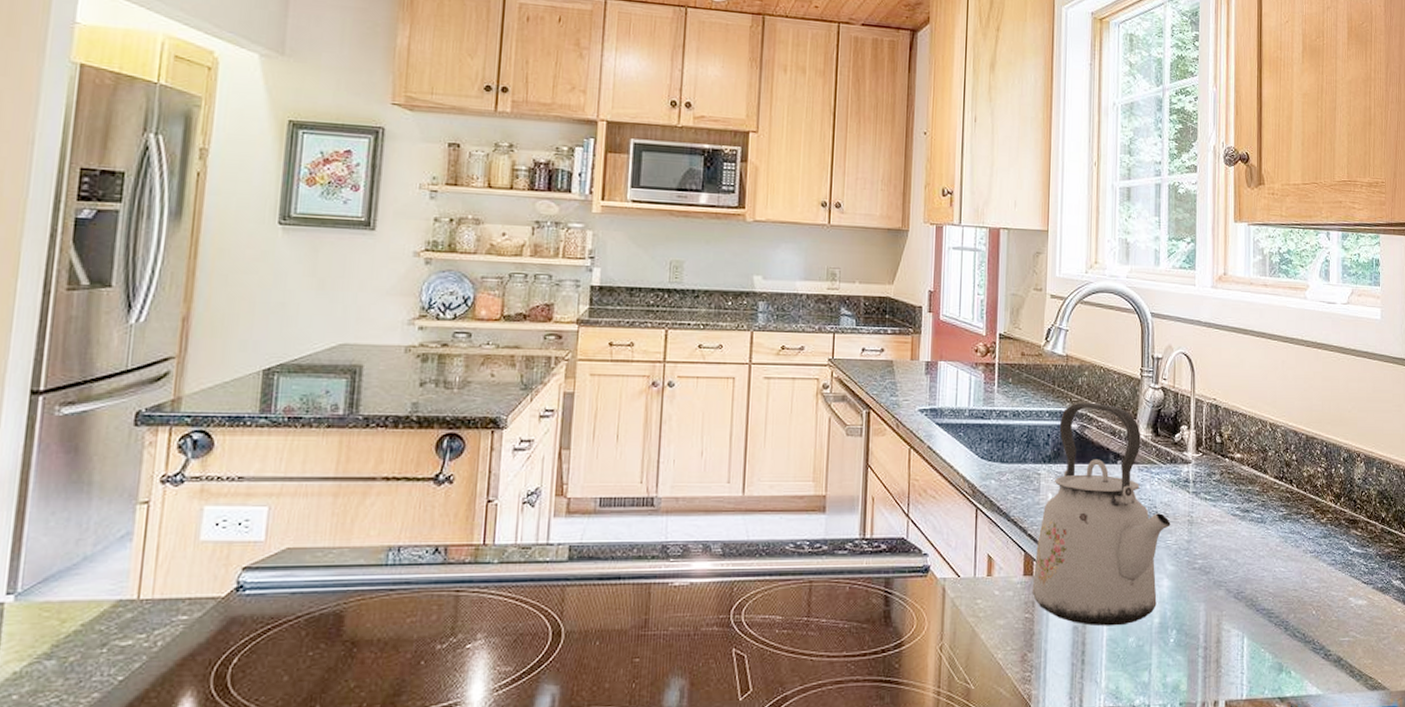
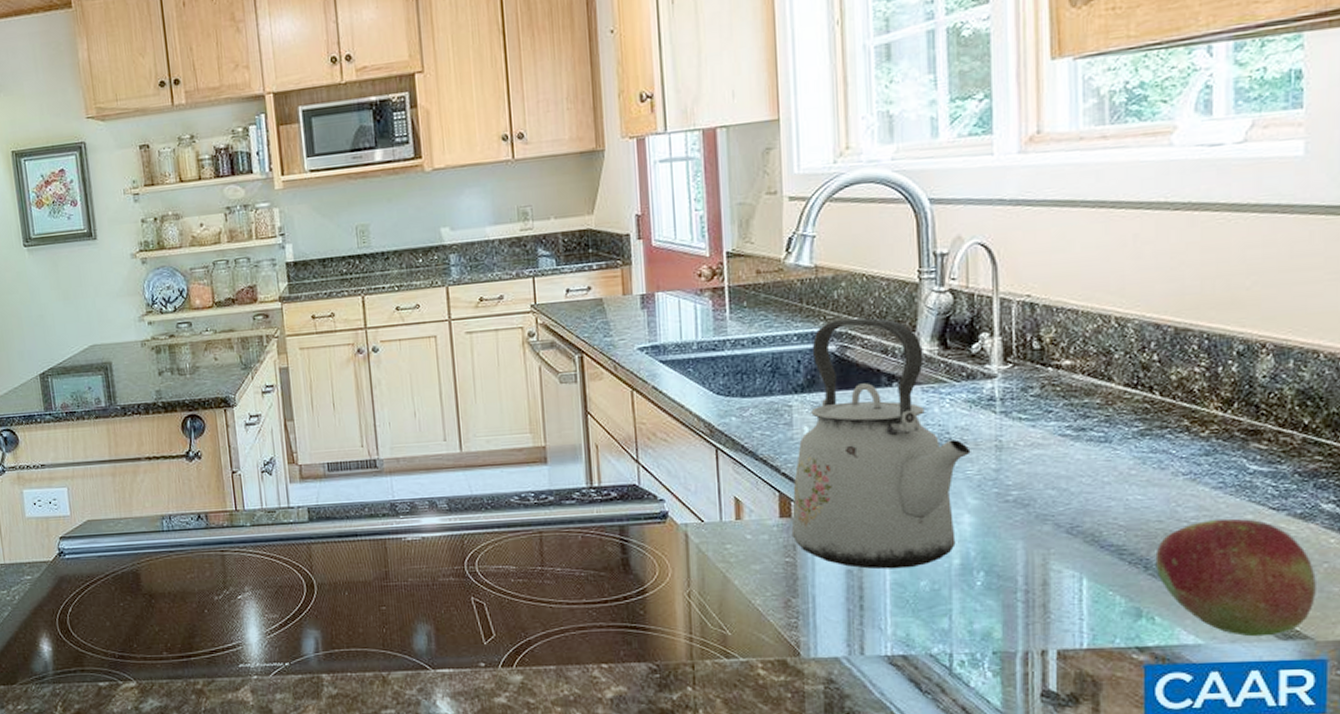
fruit: none [1292,589,1390,688] -> present [1155,518,1316,637]

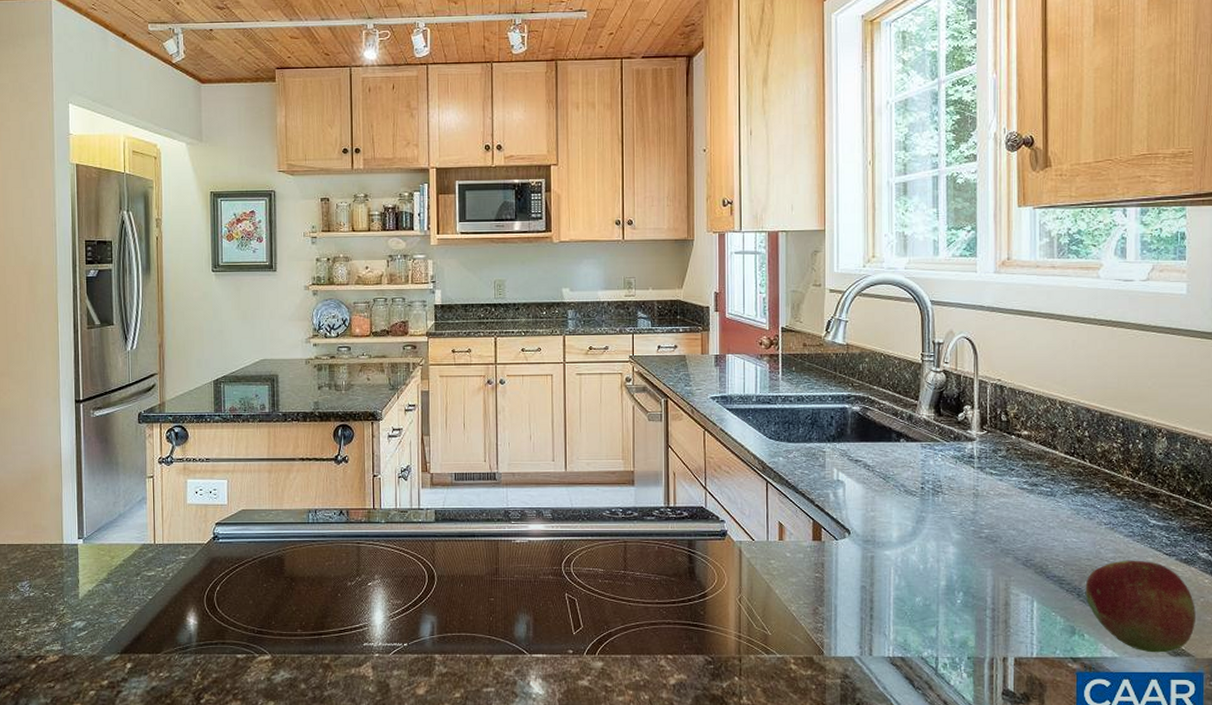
kettle: present [791,317,971,569] -> none [821,386,956,587]

